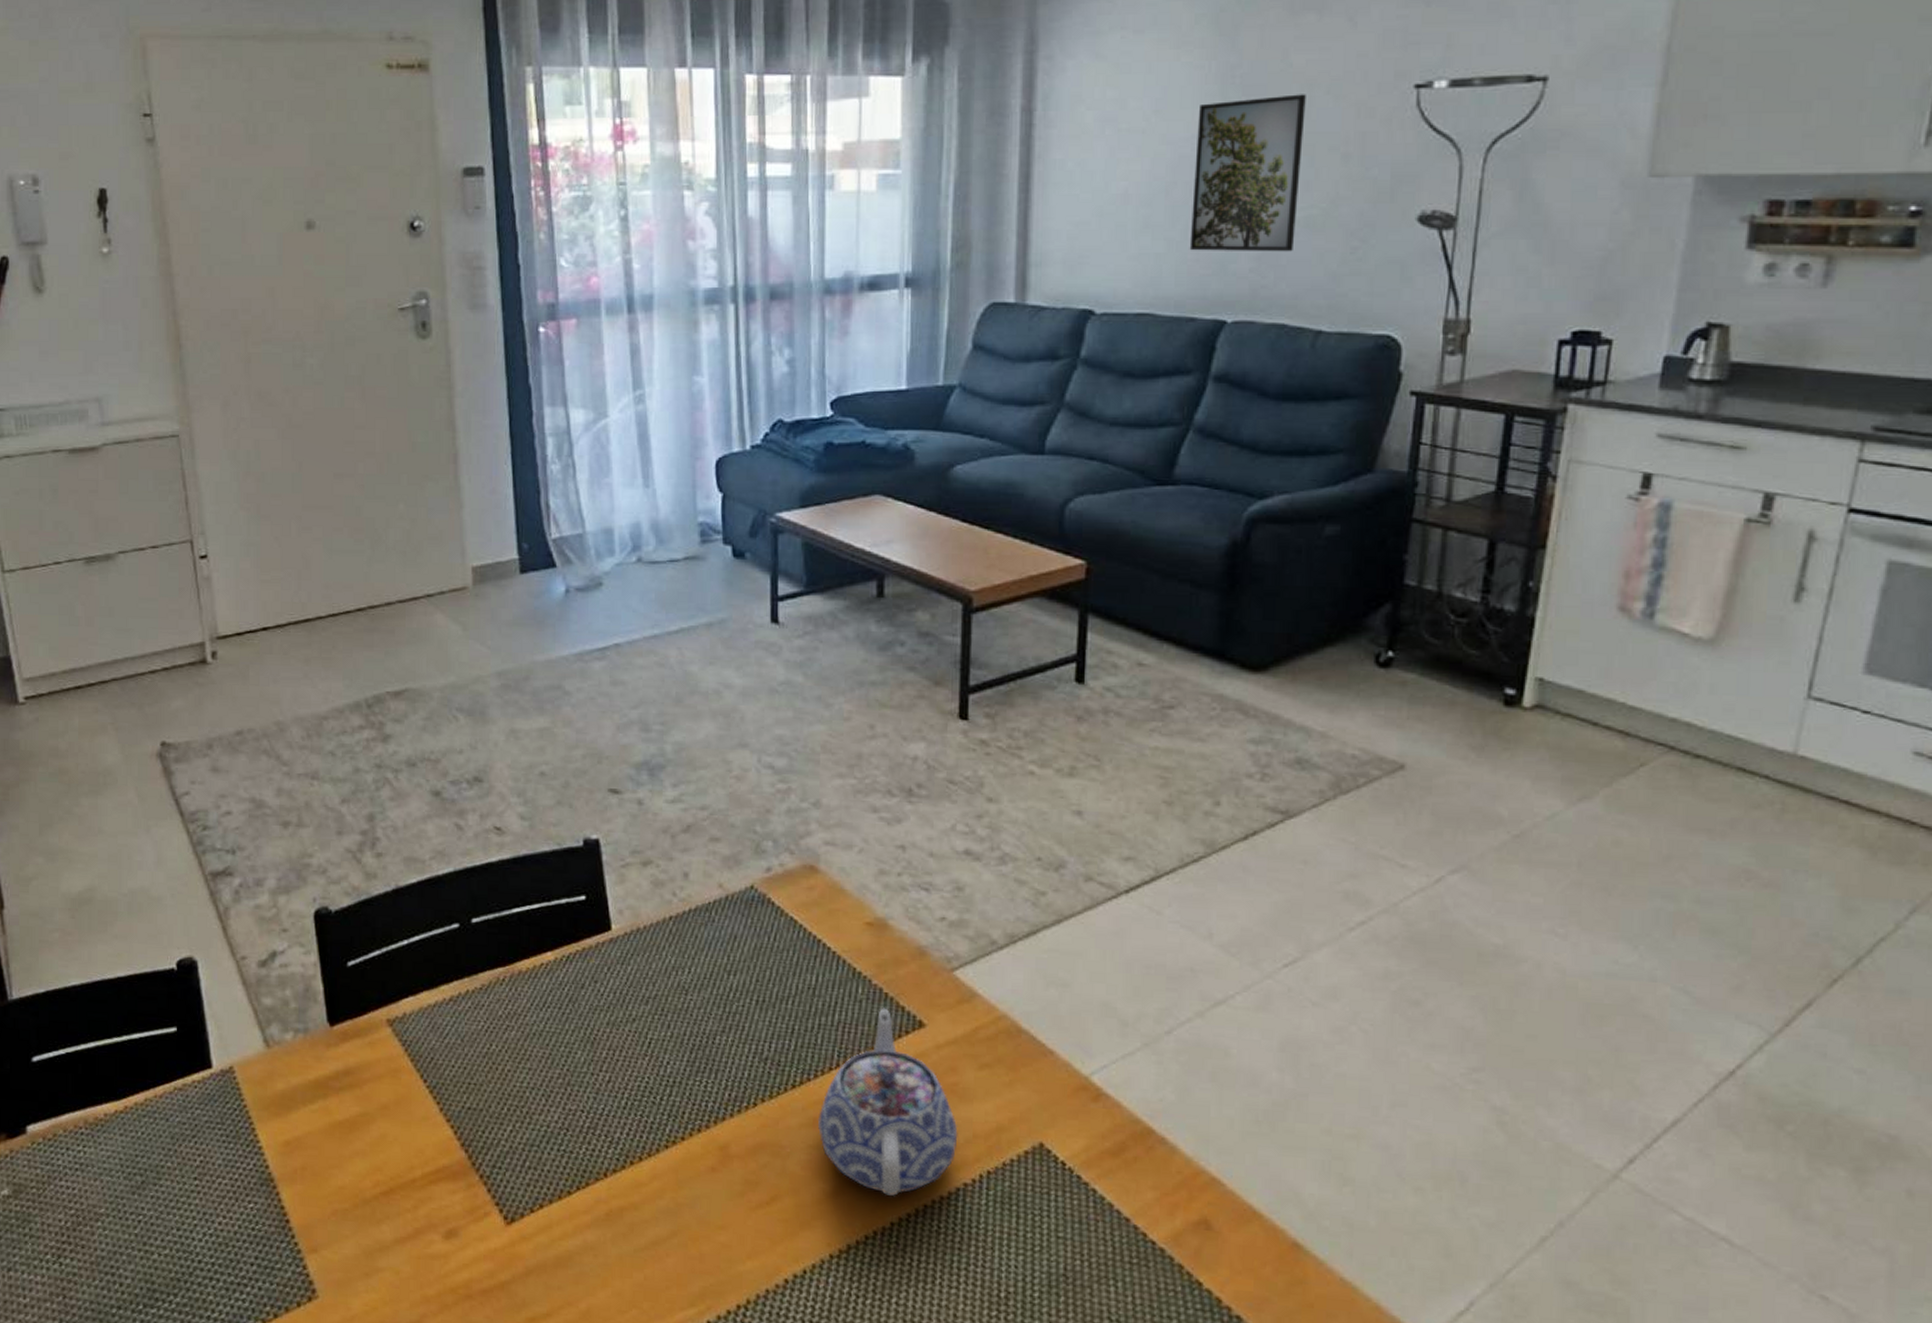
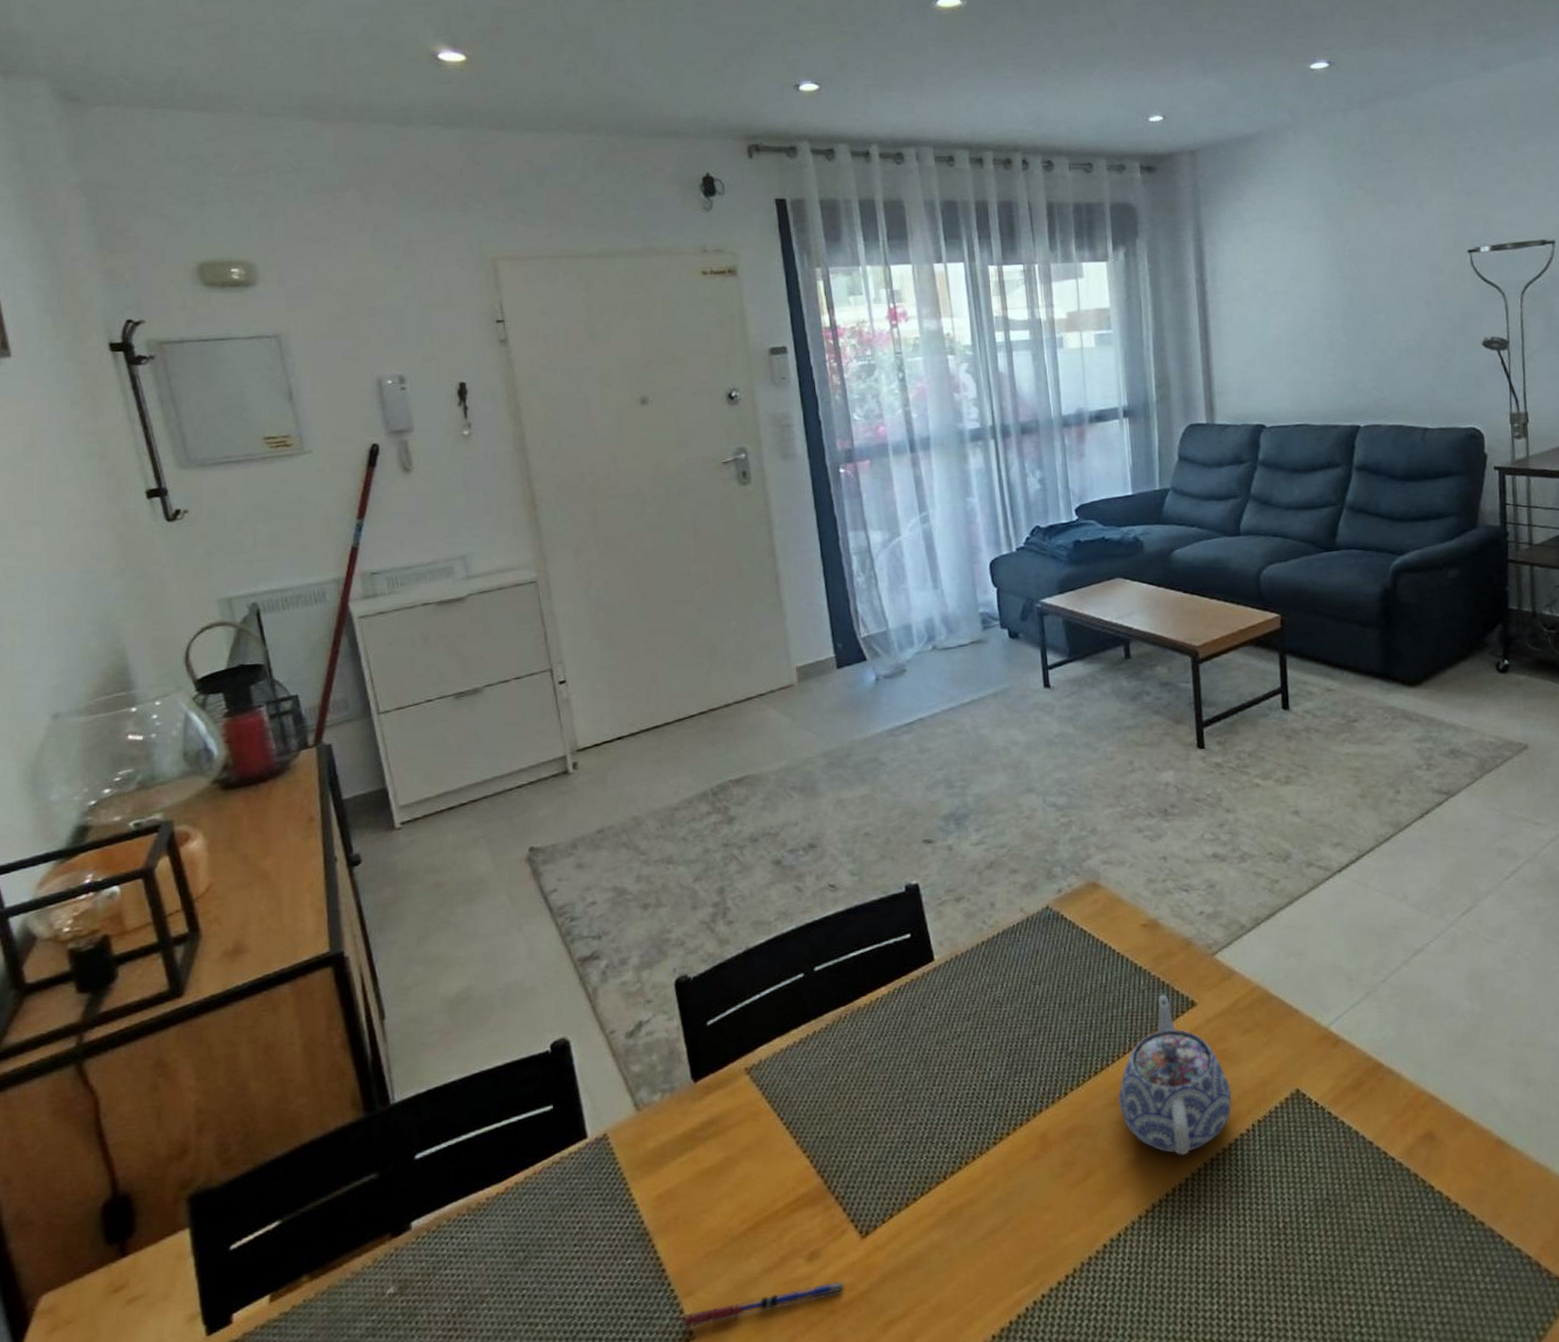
pen: none [307,1265,483,1286] -> present [684,1280,844,1328]
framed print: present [1189,94,1306,252] -> none [1322,260,1401,377]

